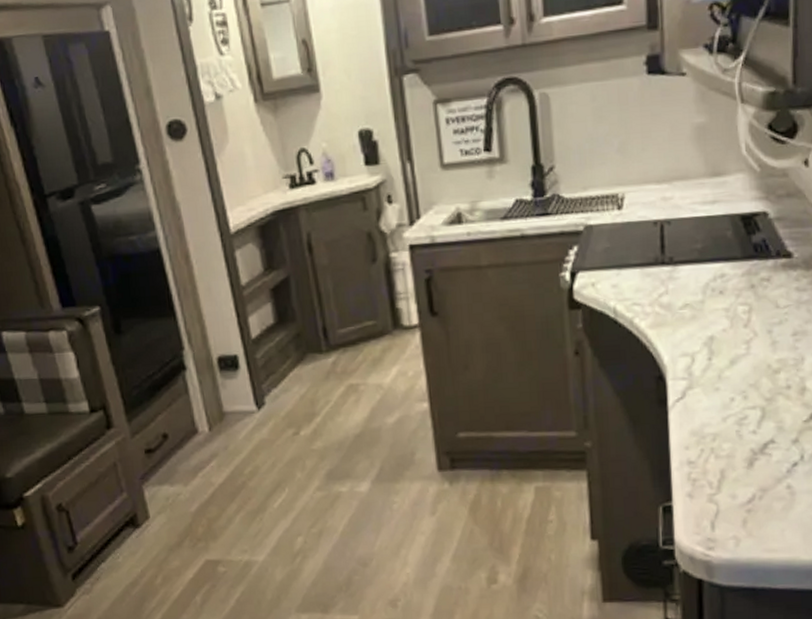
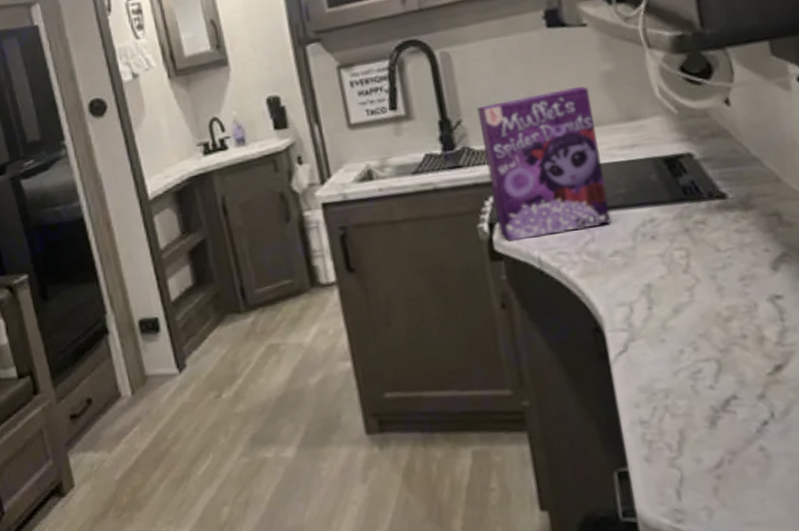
cereal box: none [570,139,685,291] -> present [477,86,612,242]

